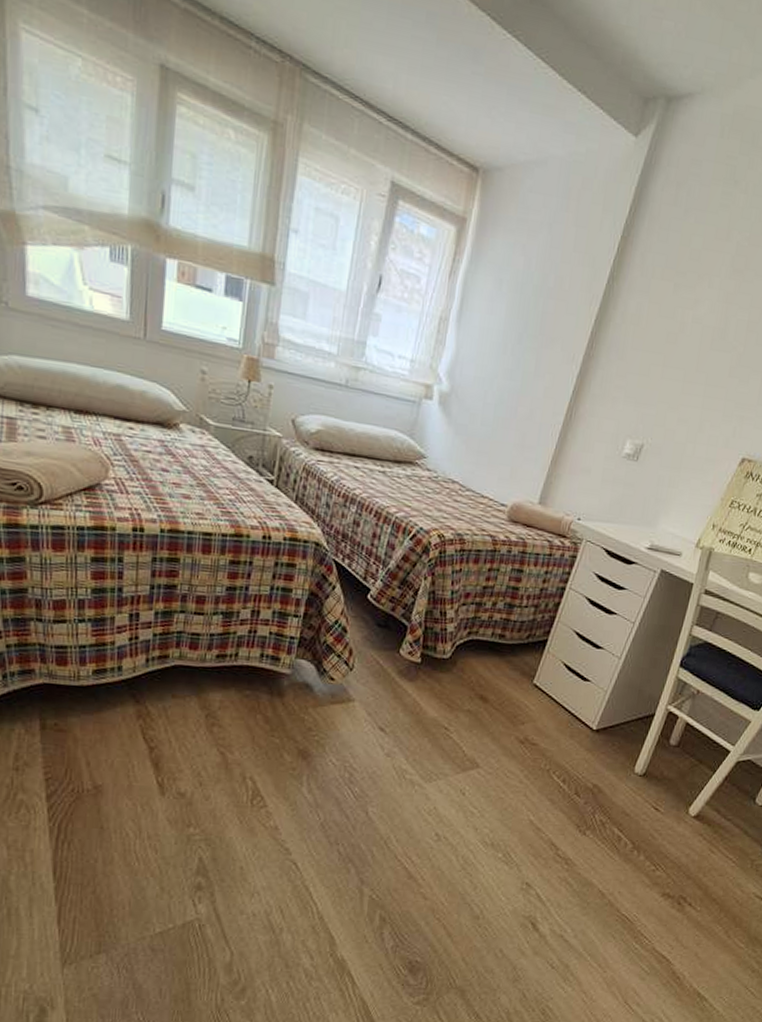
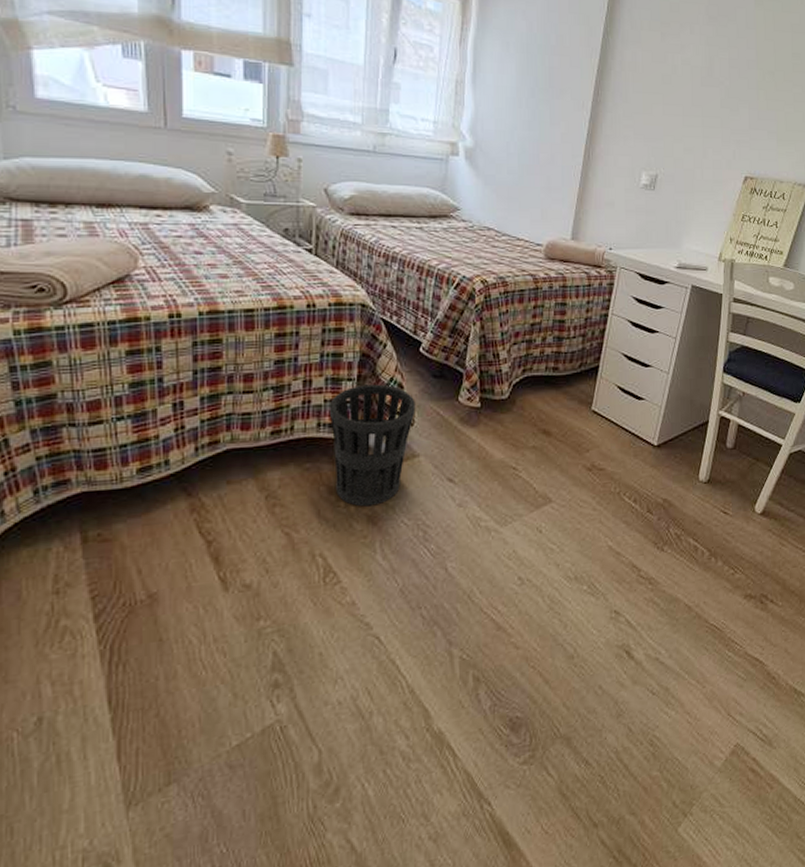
wastebasket: none [271,623,357,741] -> present [329,384,416,507]

